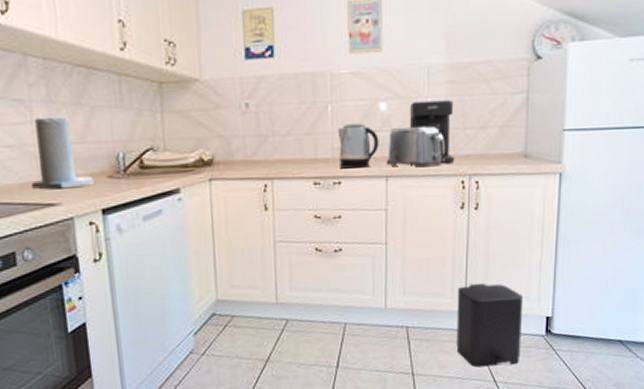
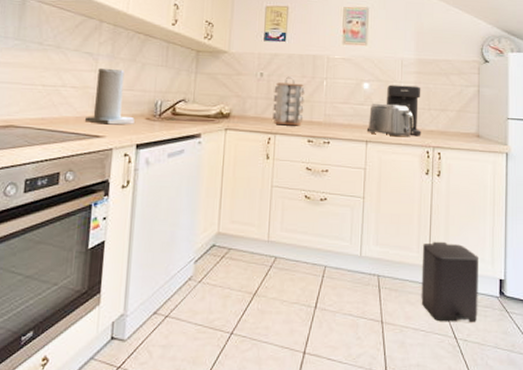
spice rack: none [265,104,306,168] -> present [272,76,305,126]
kettle: present [337,122,379,169] -> none [329,96,362,133]

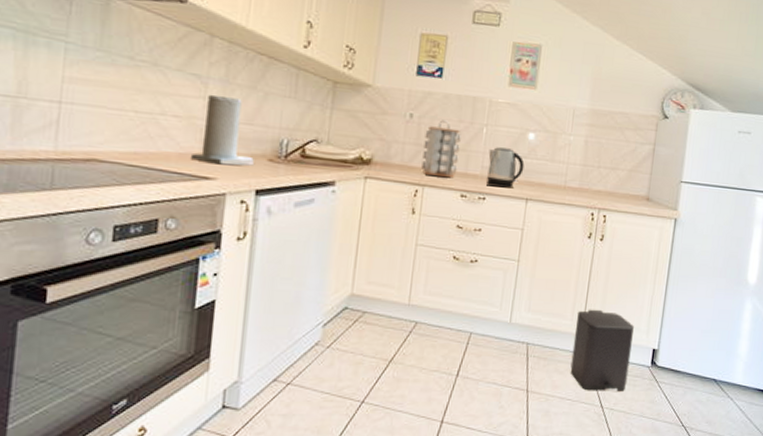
kettle: none [329,96,362,133] -> present [485,146,525,189]
toaster: present [366,103,411,137] -> none [527,156,578,197]
coffee maker: present [386,84,422,137] -> none [551,136,593,196]

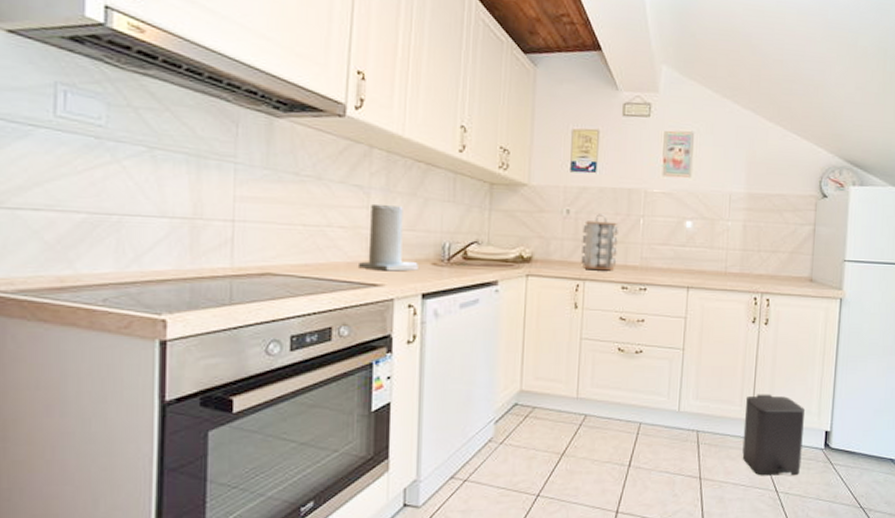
kettle: present [485,146,525,189] -> none [645,236,684,278]

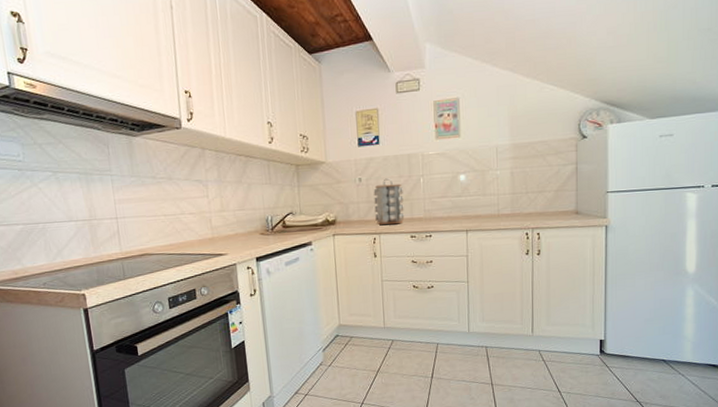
paper towel: present [357,203,418,272] -> none [206,192,251,244]
pedal bin: present [742,394,806,477] -> none [525,312,580,380]

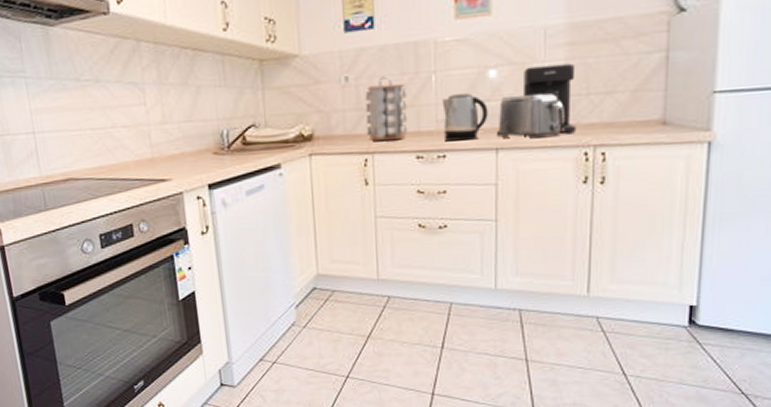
kettle: none [428,190,460,225] -> present [442,92,488,142]
toaster: none [466,192,509,223] -> present [496,93,560,139]
coffee maker: none [483,171,520,220] -> present [522,63,577,134]

